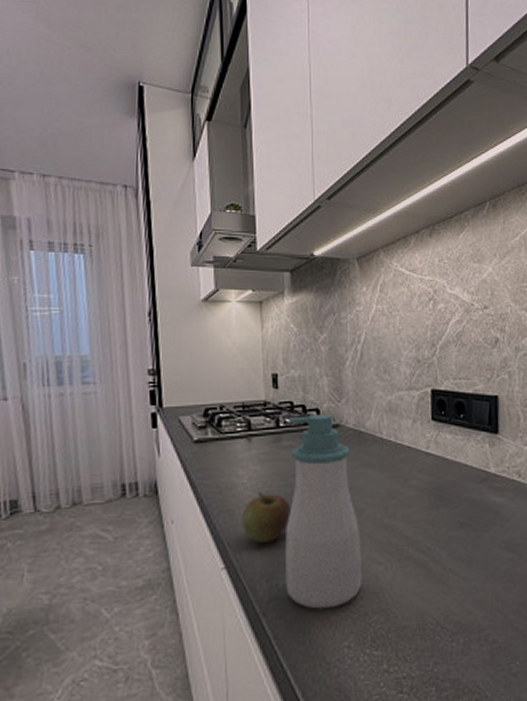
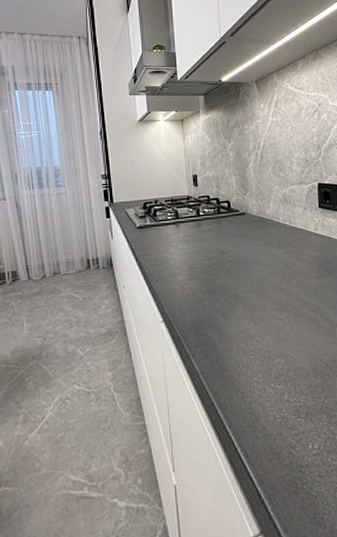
apple: present [241,492,291,544] -> none [174,265,211,304]
soap bottle: present [286,414,362,609] -> none [207,205,267,353]

